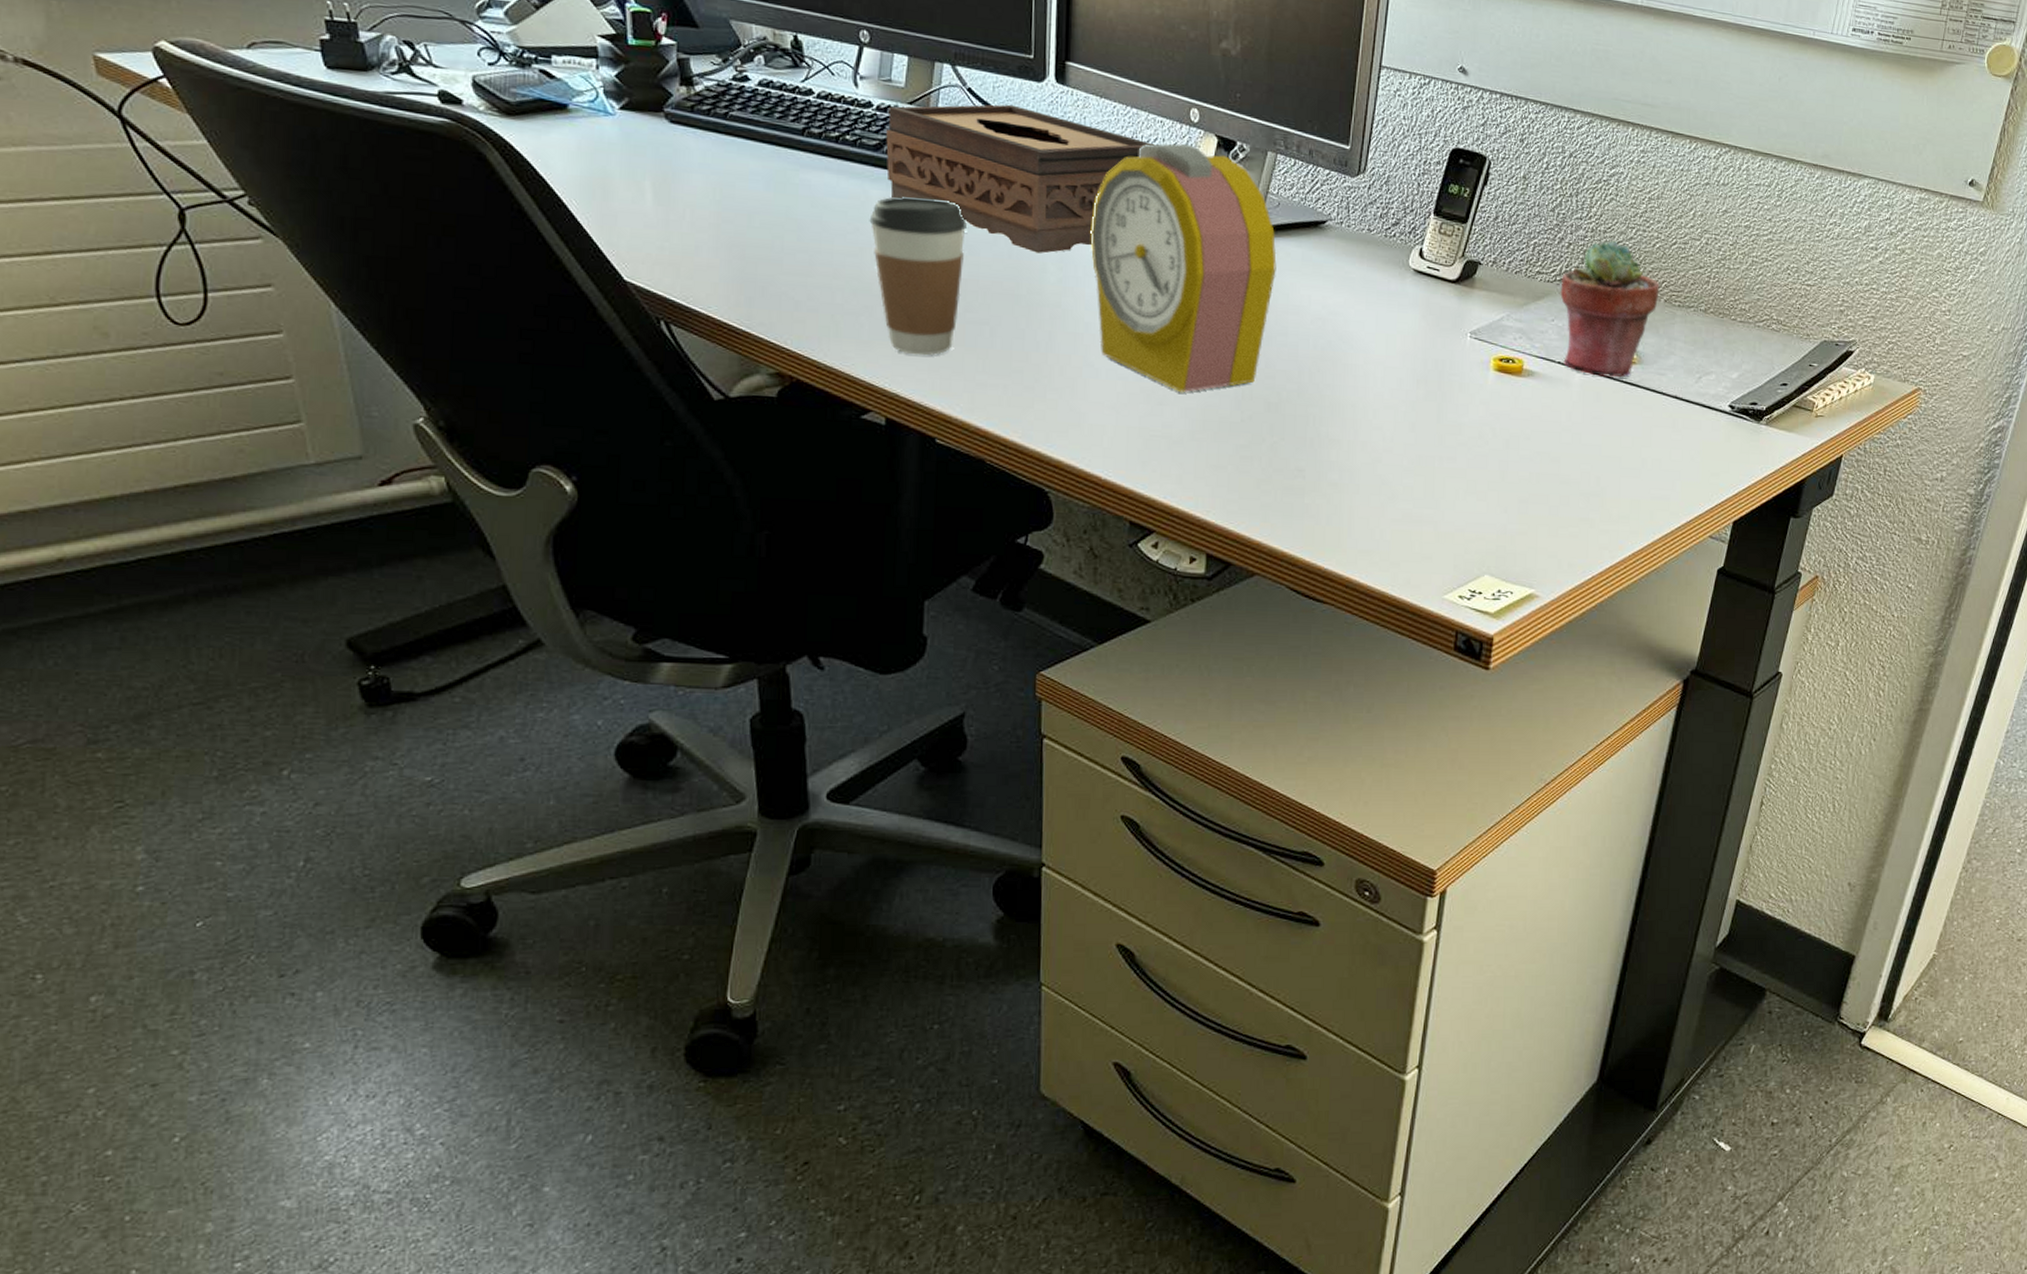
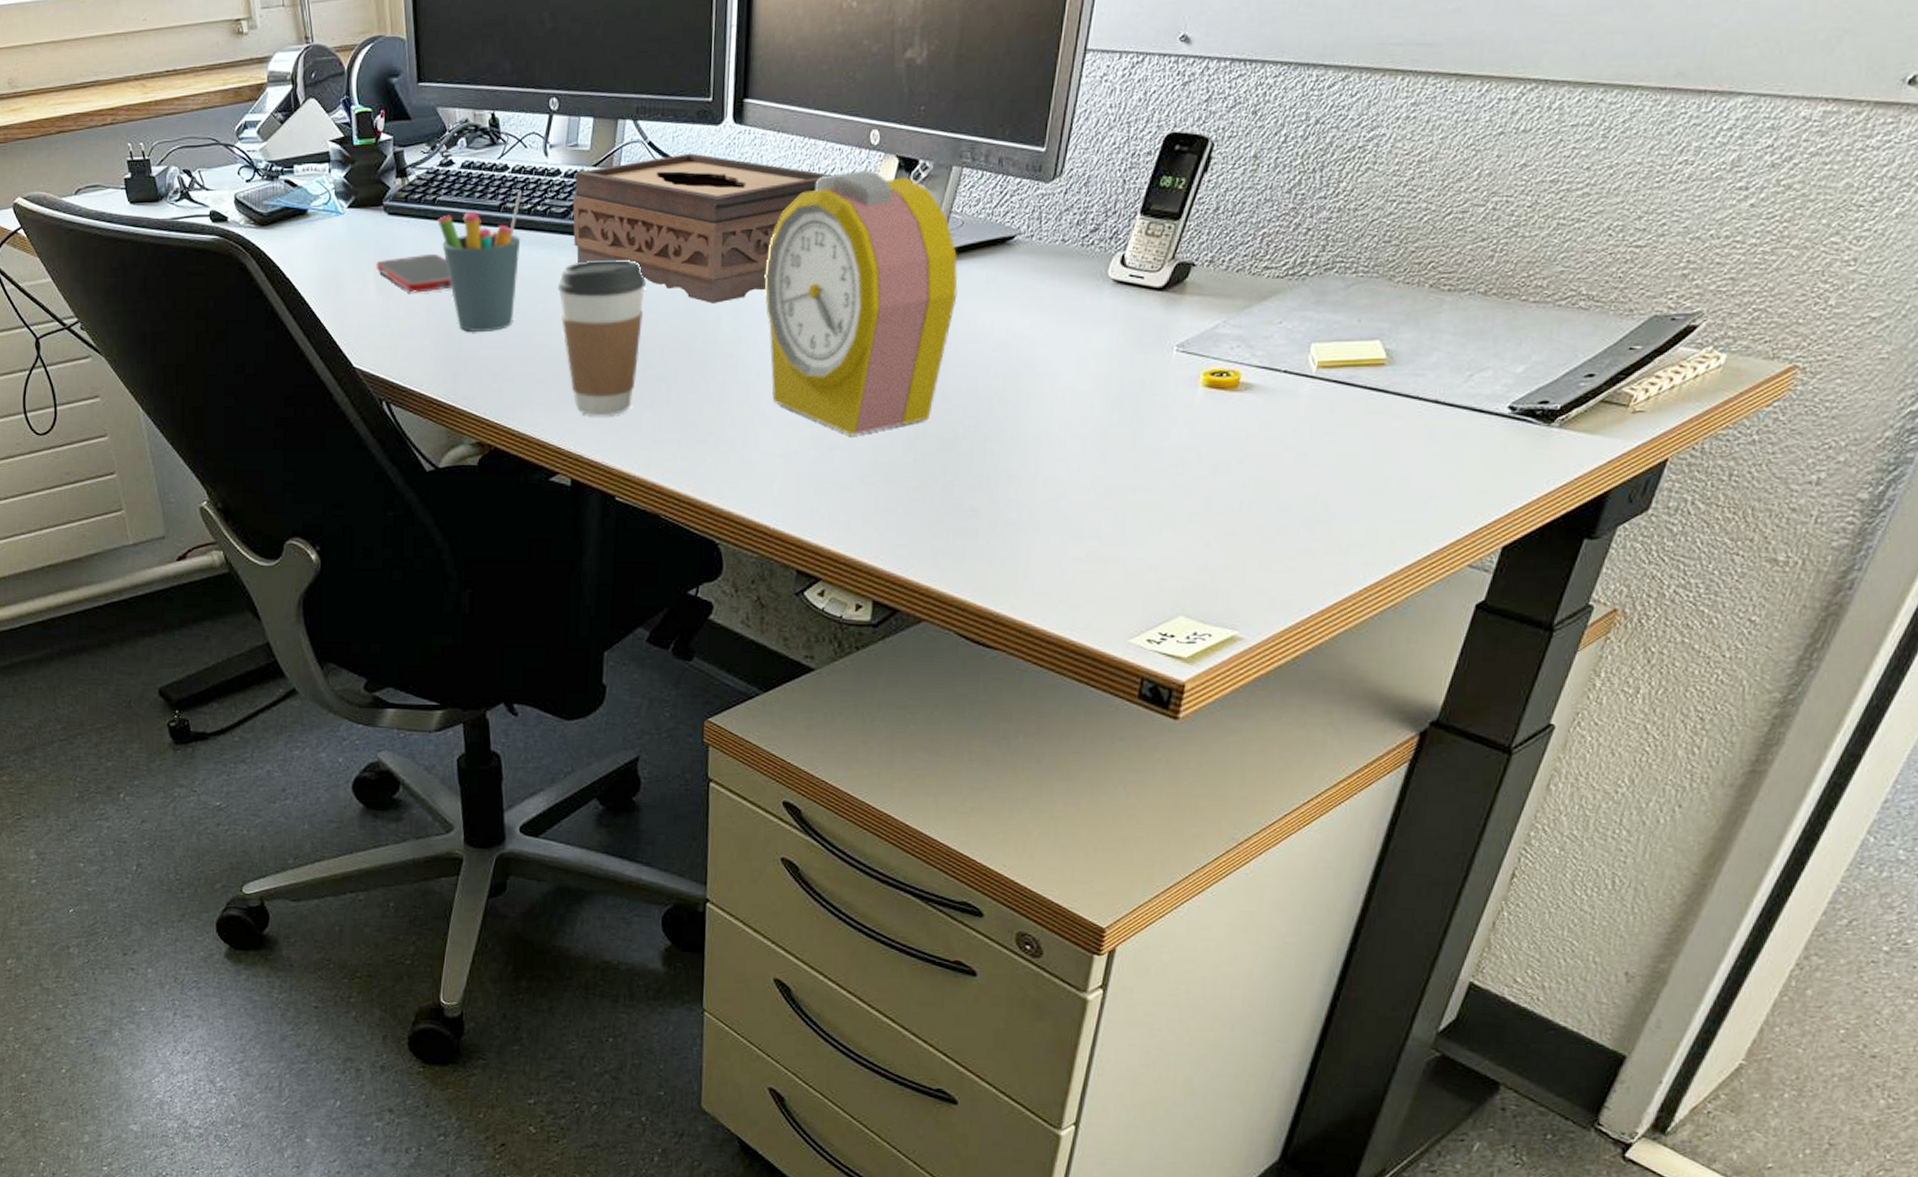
cell phone: none [654,169,746,209] -> present [376,253,451,293]
pen holder: none [729,117,828,258] -> present [437,191,522,333]
potted succulent: present [1560,240,1660,378] -> none [1290,218,1425,384]

